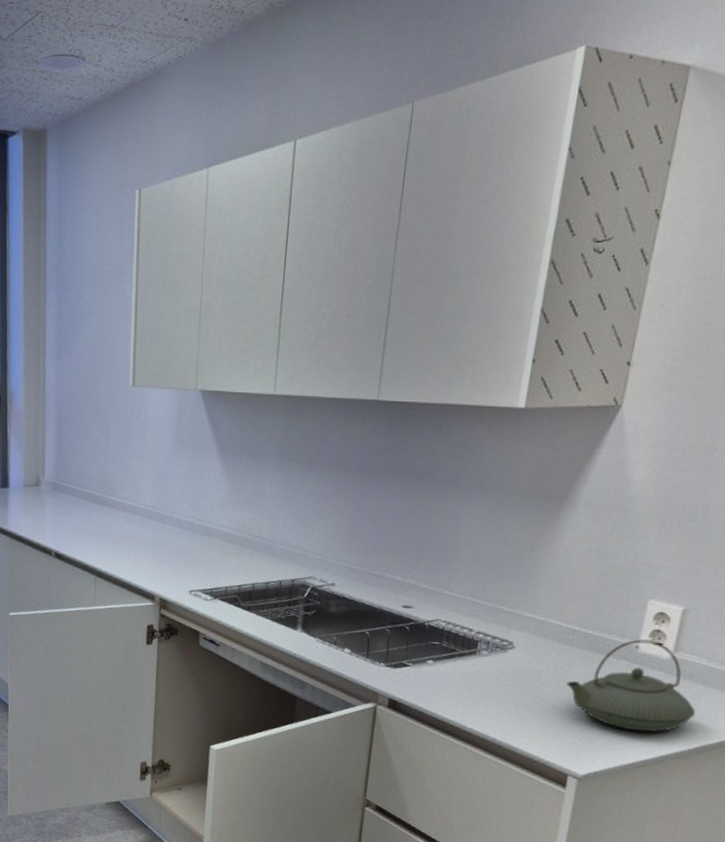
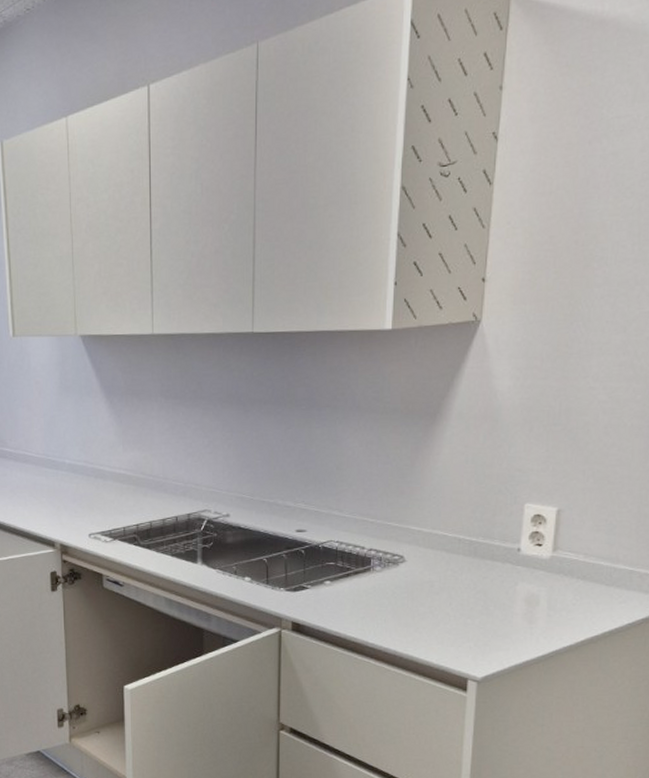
teapot: present [566,639,695,733] -> none [458,542,578,631]

